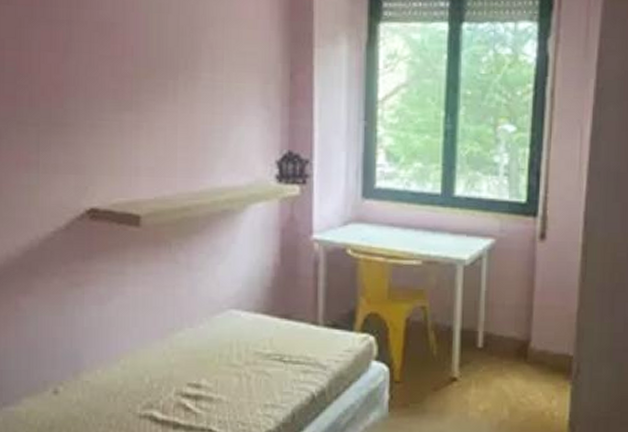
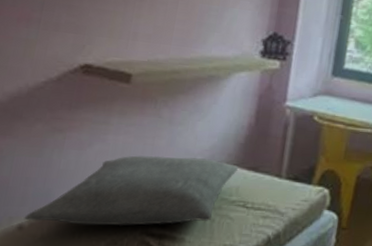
pillow: none [58,307,270,387] -> present [24,155,239,226]

